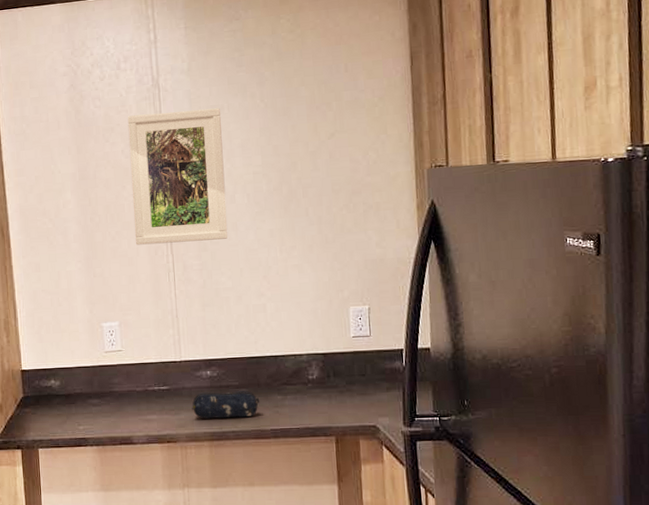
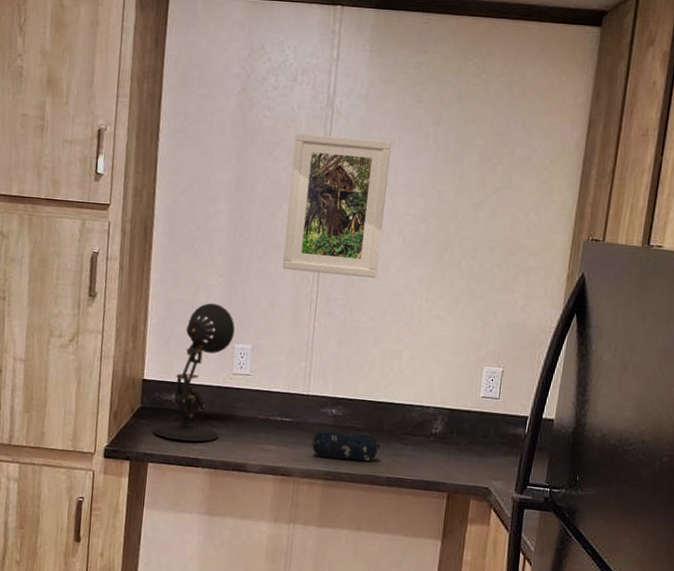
desk lamp: none [38,288,102,424] -> present [152,303,235,442]

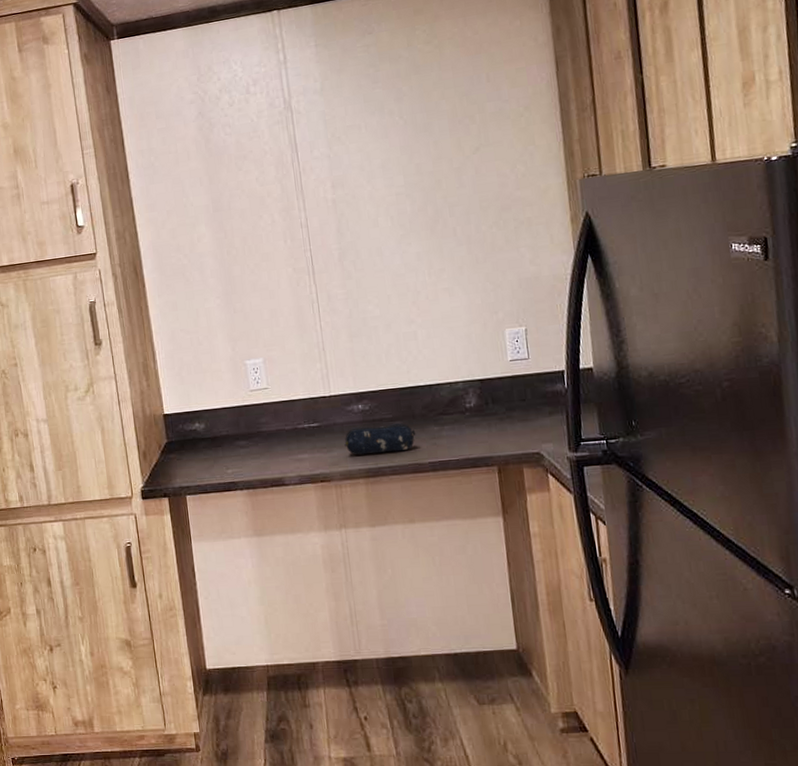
desk lamp: present [152,303,235,442] -> none [183,325,251,468]
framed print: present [282,133,391,278] -> none [260,127,373,277]

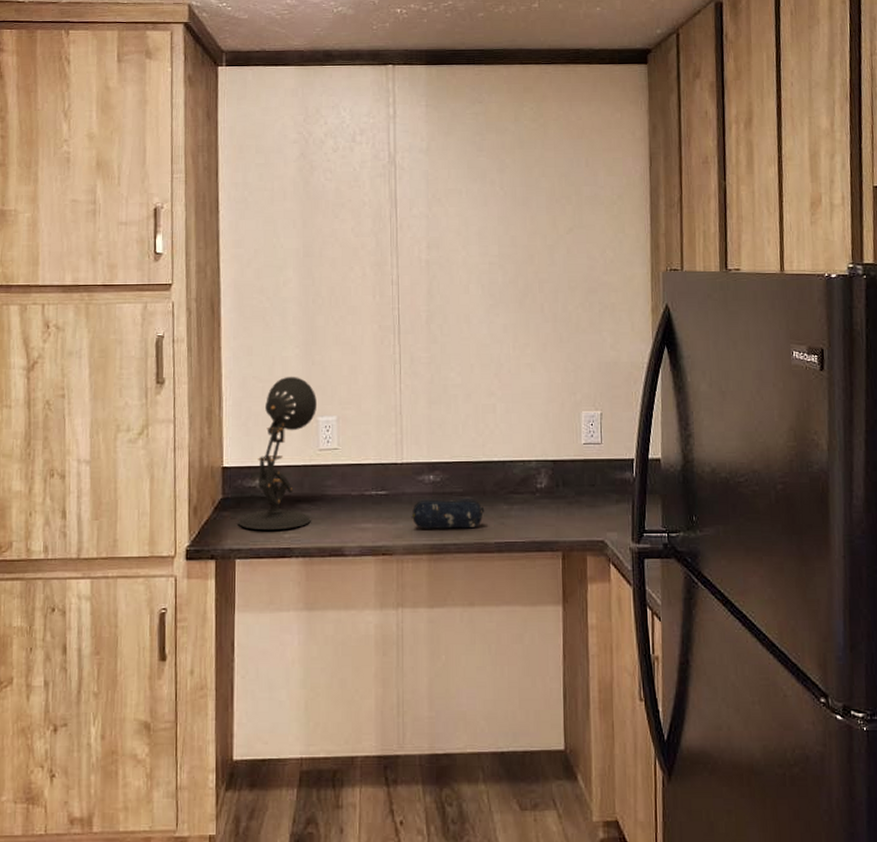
desk lamp: none [183,325,251,468] -> present [238,376,317,531]

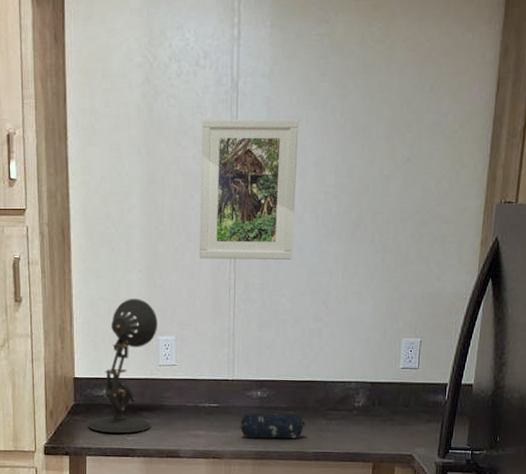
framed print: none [360,191,460,333] -> present [198,118,298,260]

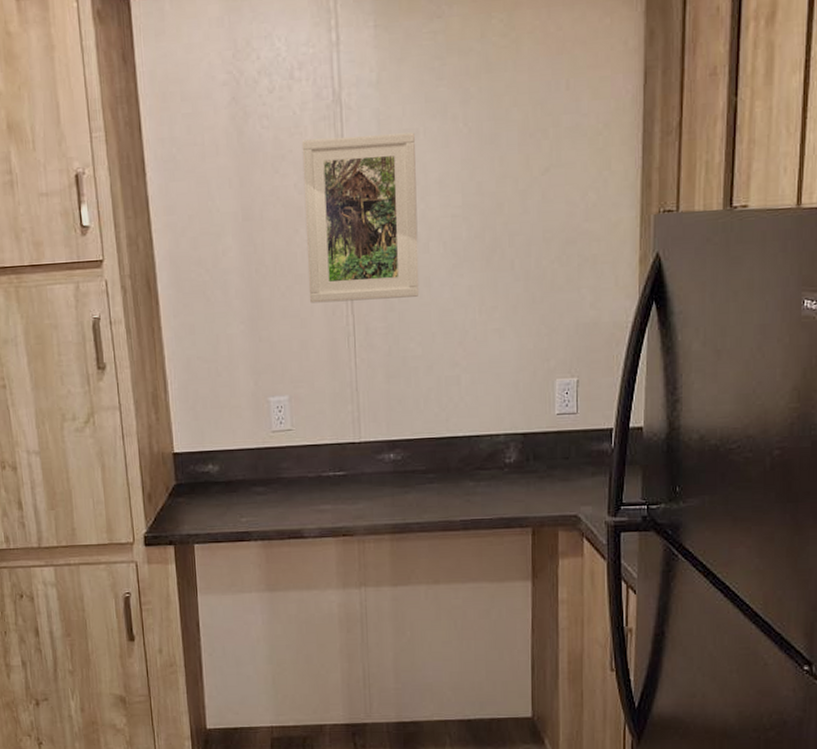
desk lamp: present [88,298,157,434] -> none [193,354,268,515]
pencil case: present [239,412,306,439] -> none [371,476,449,509]

